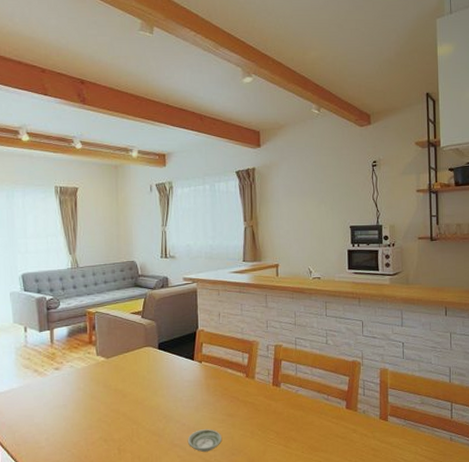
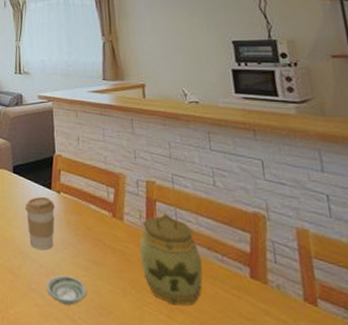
coffee cup: none [169,368,197,412] -> present [24,197,55,251]
jar: none [266,369,313,437] -> present [139,213,203,306]

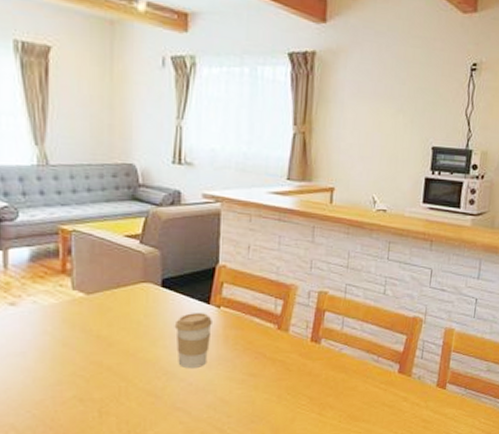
saucer: present [46,275,87,305] -> none [193,390,240,418]
jar: present [139,213,203,306] -> none [301,323,360,404]

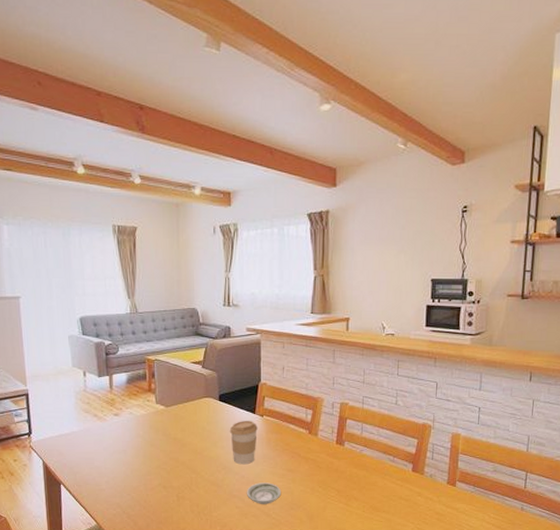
saucer: none [193,390,240,418] -> present [246,482,282,504]

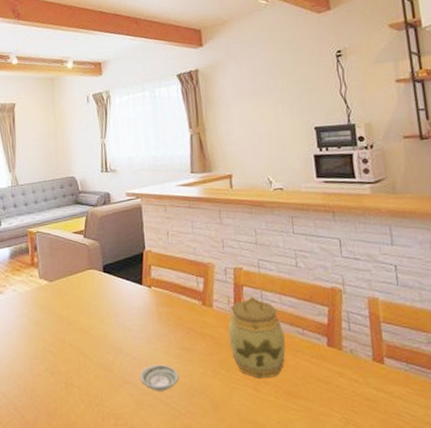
coffee cup: present [229,421,258,465] -> none [116,293,147,344]
jar: none [329,428,378,496] -> present [228,297,286,379]

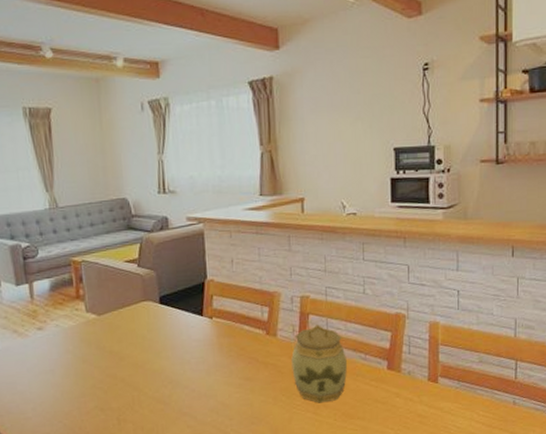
saucer: present [139,364,179,391] -> none [198,395,240,421]

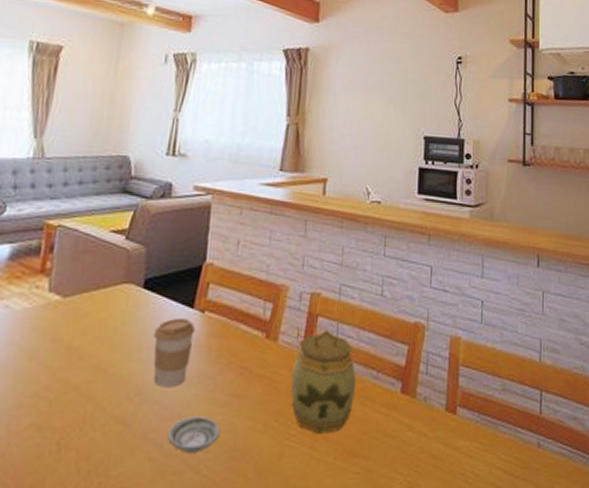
coffee cup: none [174,324,207,376] -> present [153,319,195,388]
saucer: none [198,395,240,421] -> present [167,416,221,453]

